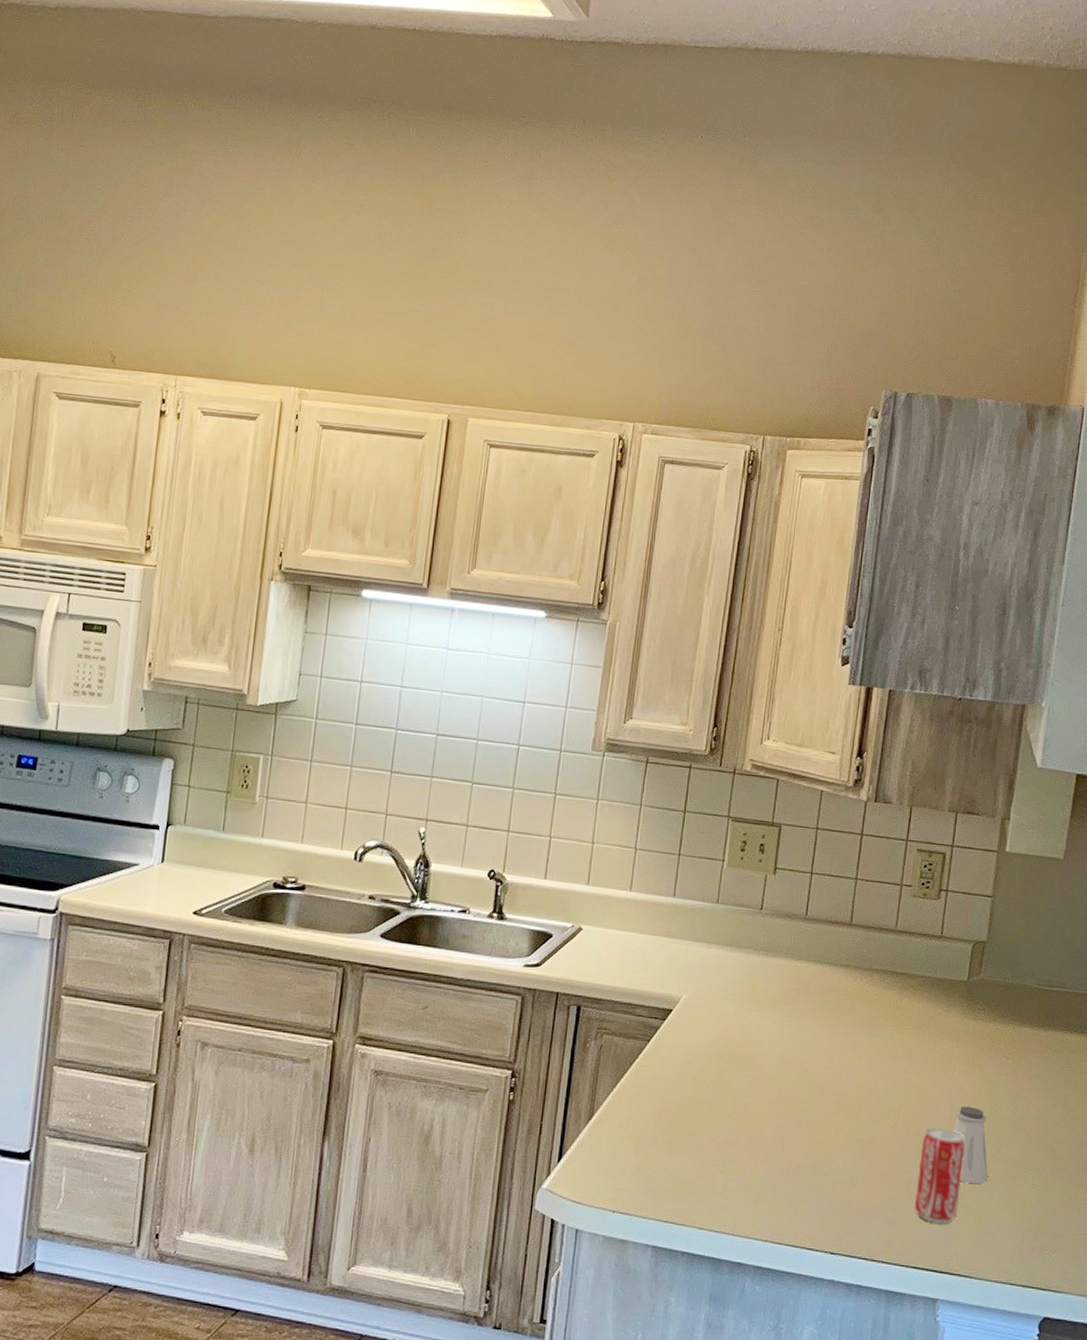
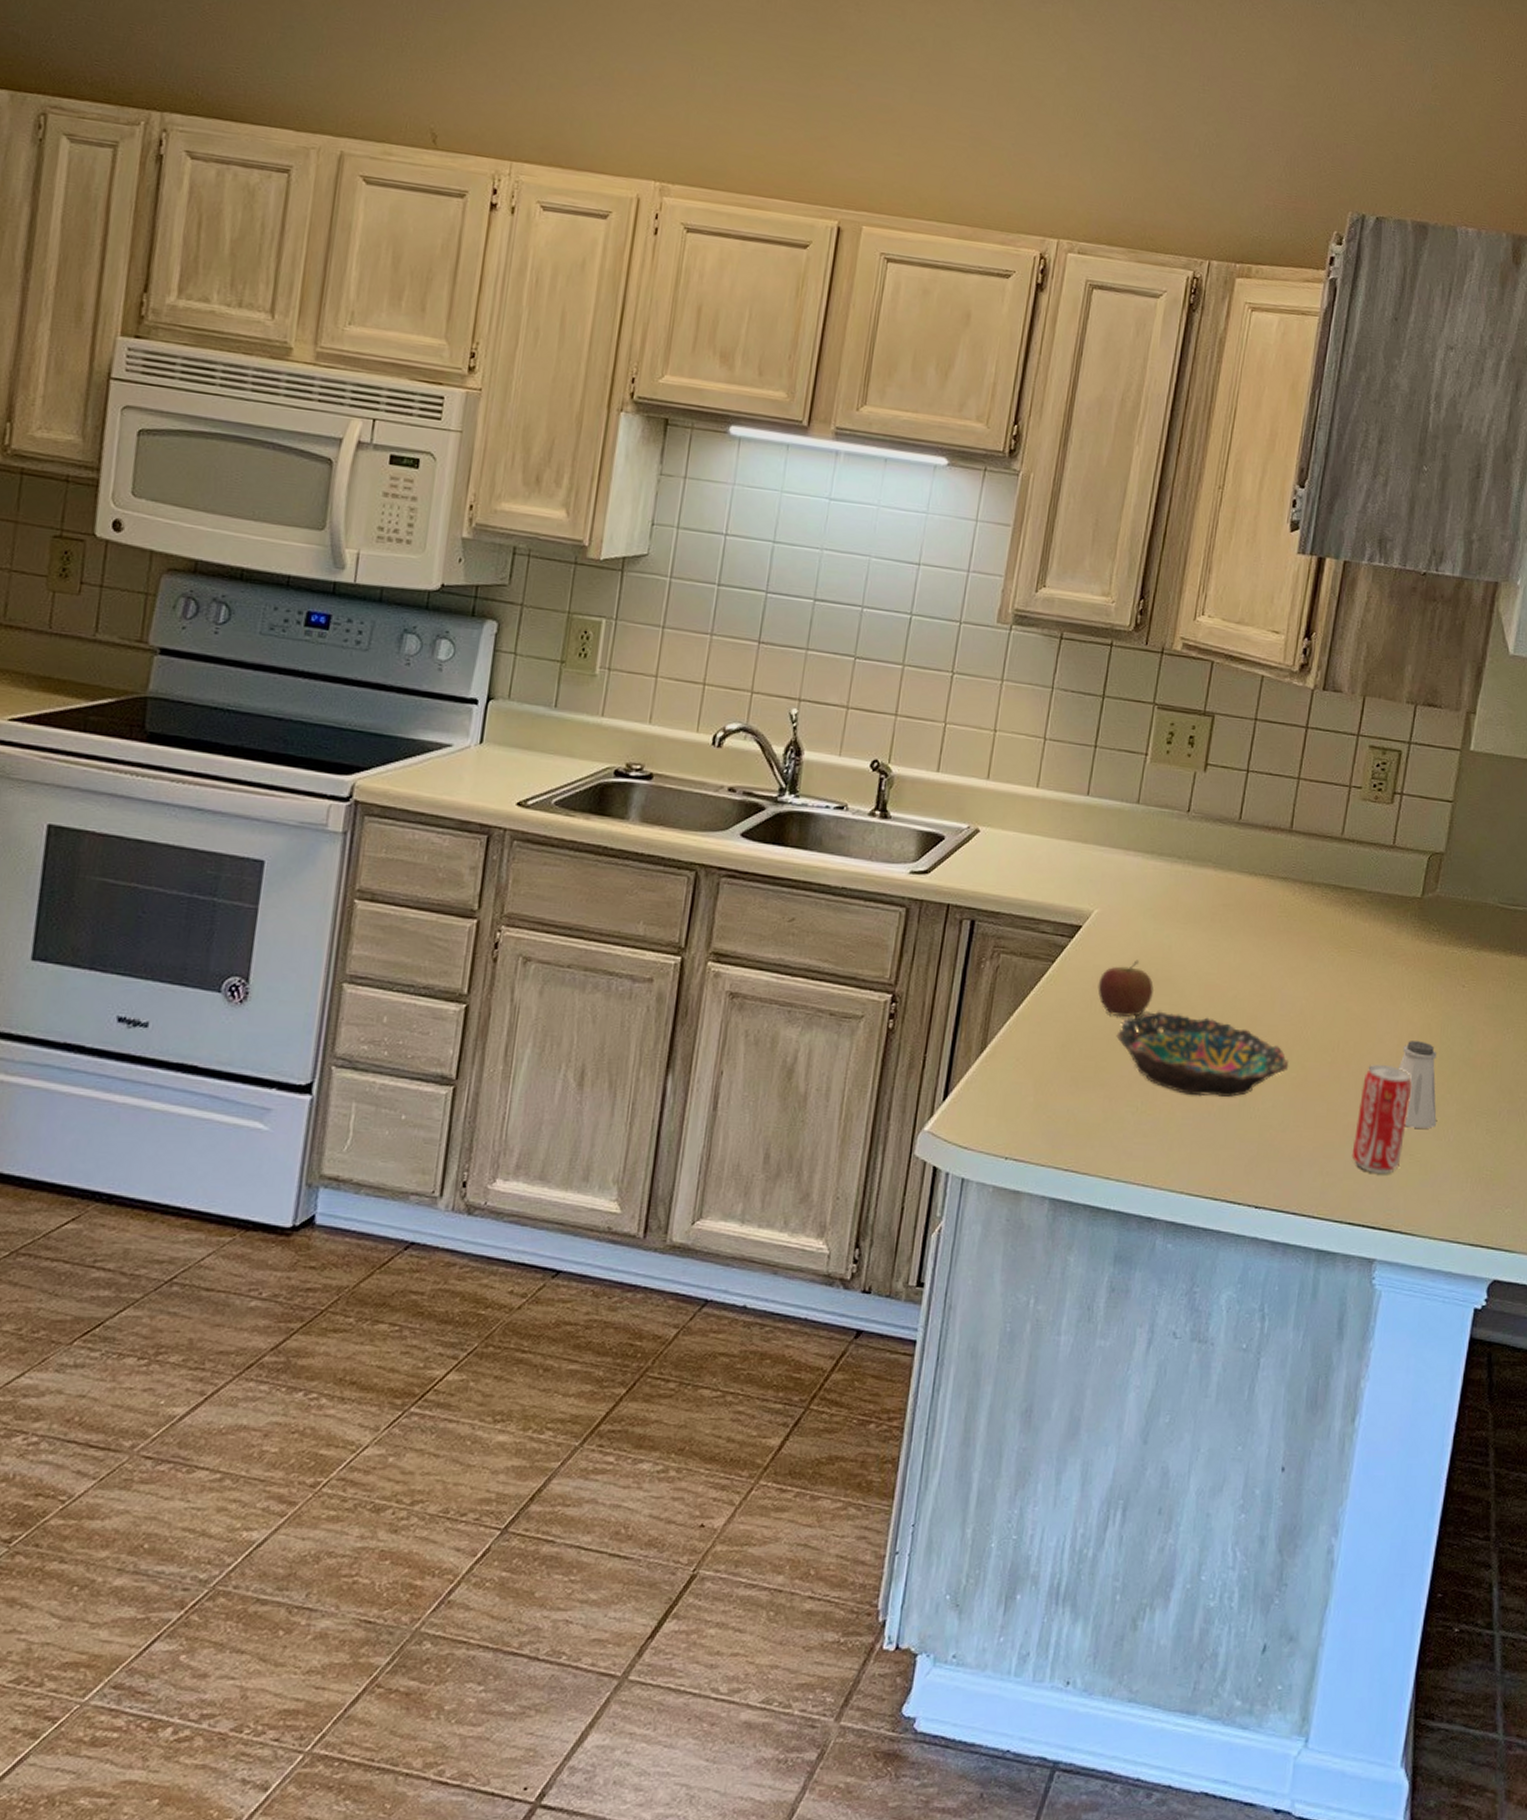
apple: none [688,1038,737,1089] -> present [1098,960,1155,1018]
bowl: none [705,1083,857,1157] -> present [1116,1011,1289,1097]

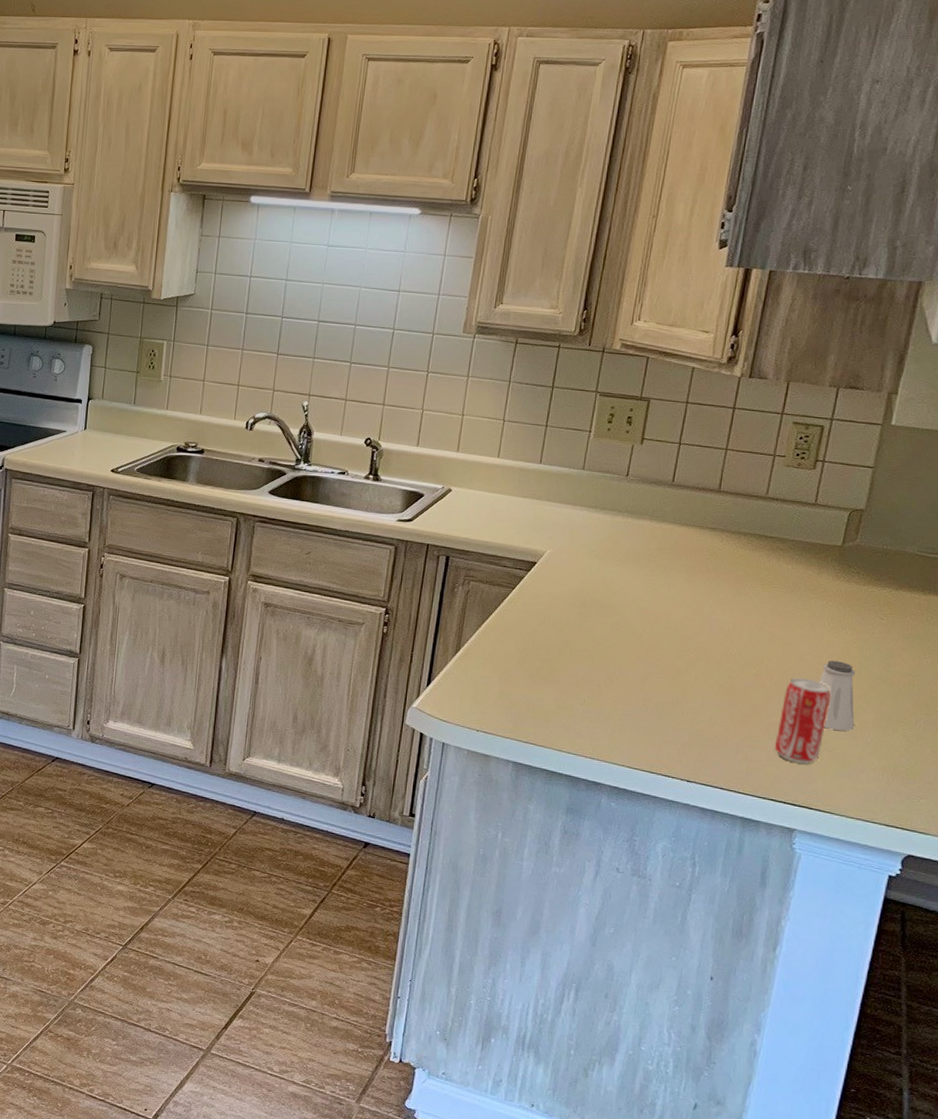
apple: present [1098,960,1155,1018] -> none [550,589,599,633]
bowl: present [1116,1011,1289,1097] -> none [566,628,717,696]

